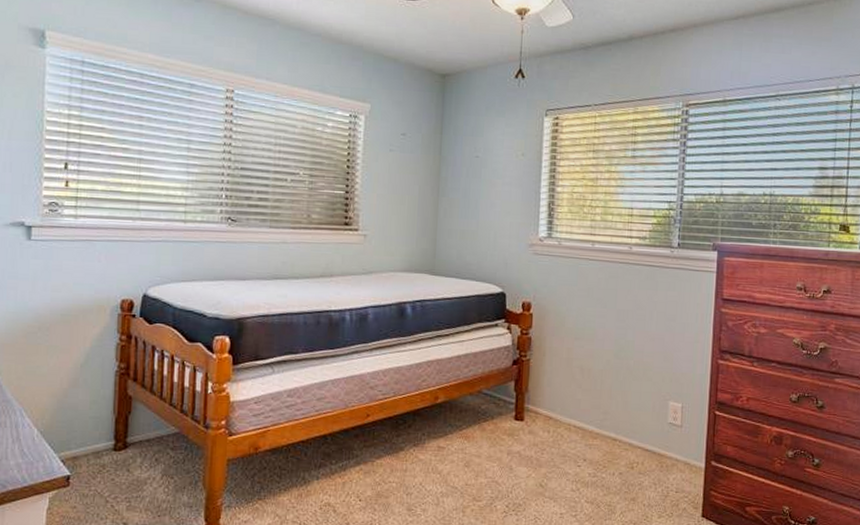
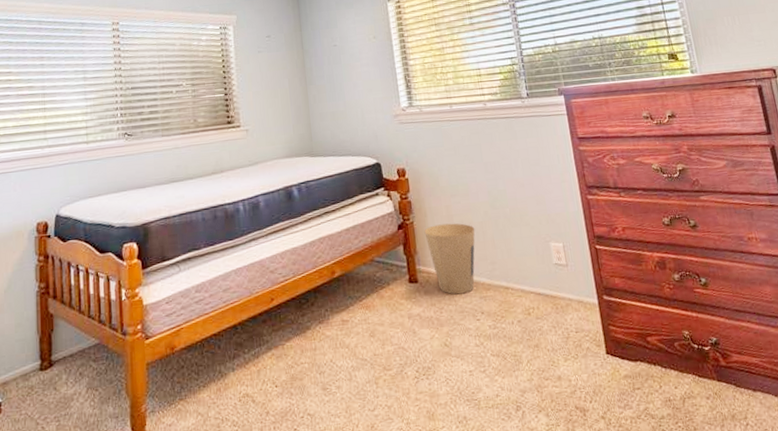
trash can: none [539,366,594,439] -> present [424,223,475,295]

